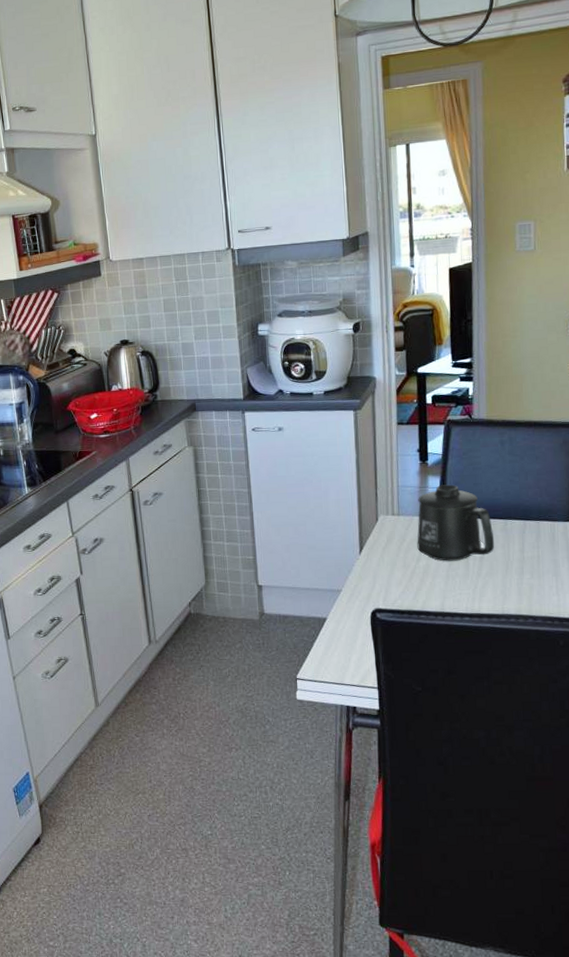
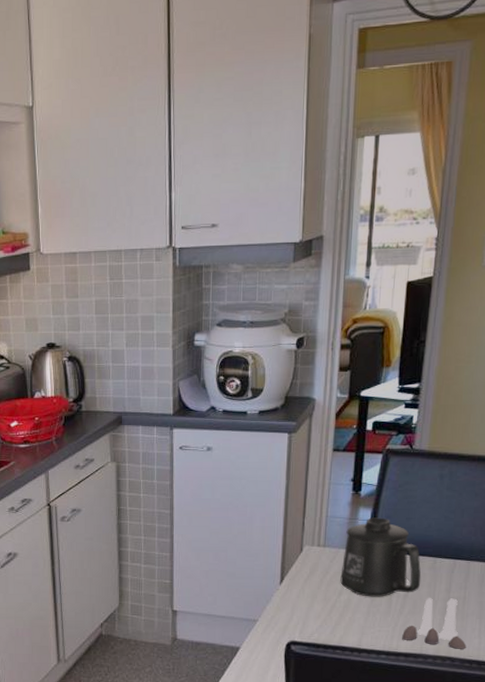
salt and pepper shaker set: none [483,558,546,607] -> present [402,598,466,649]

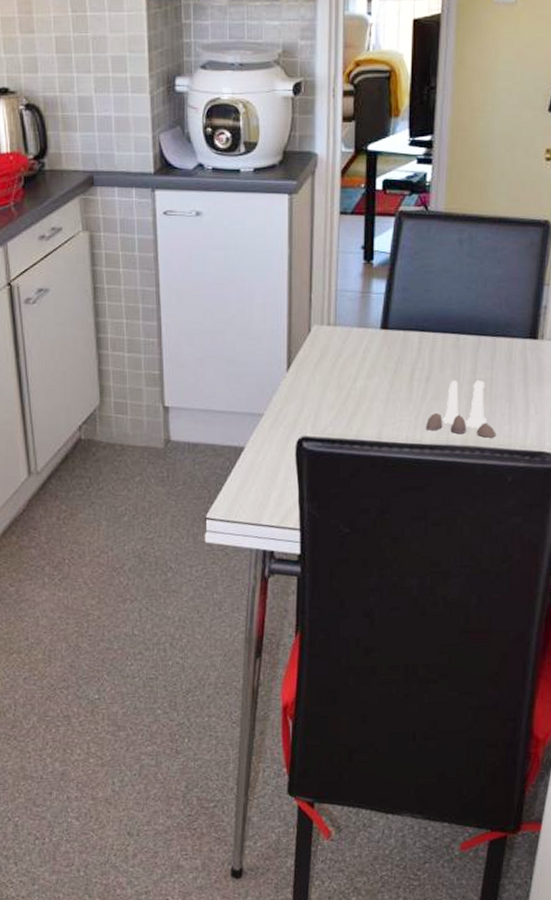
mug: present [340,517,421,597] -> none [355,290,444,382]

